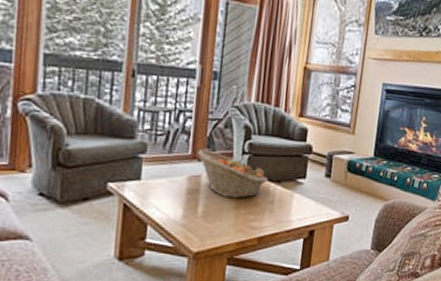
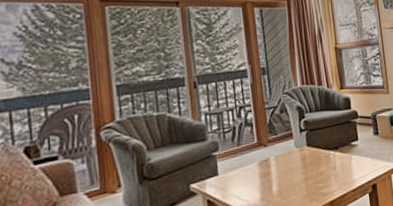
fruit basket: present [198,149,269,199] -> none [262,135,327,173]

